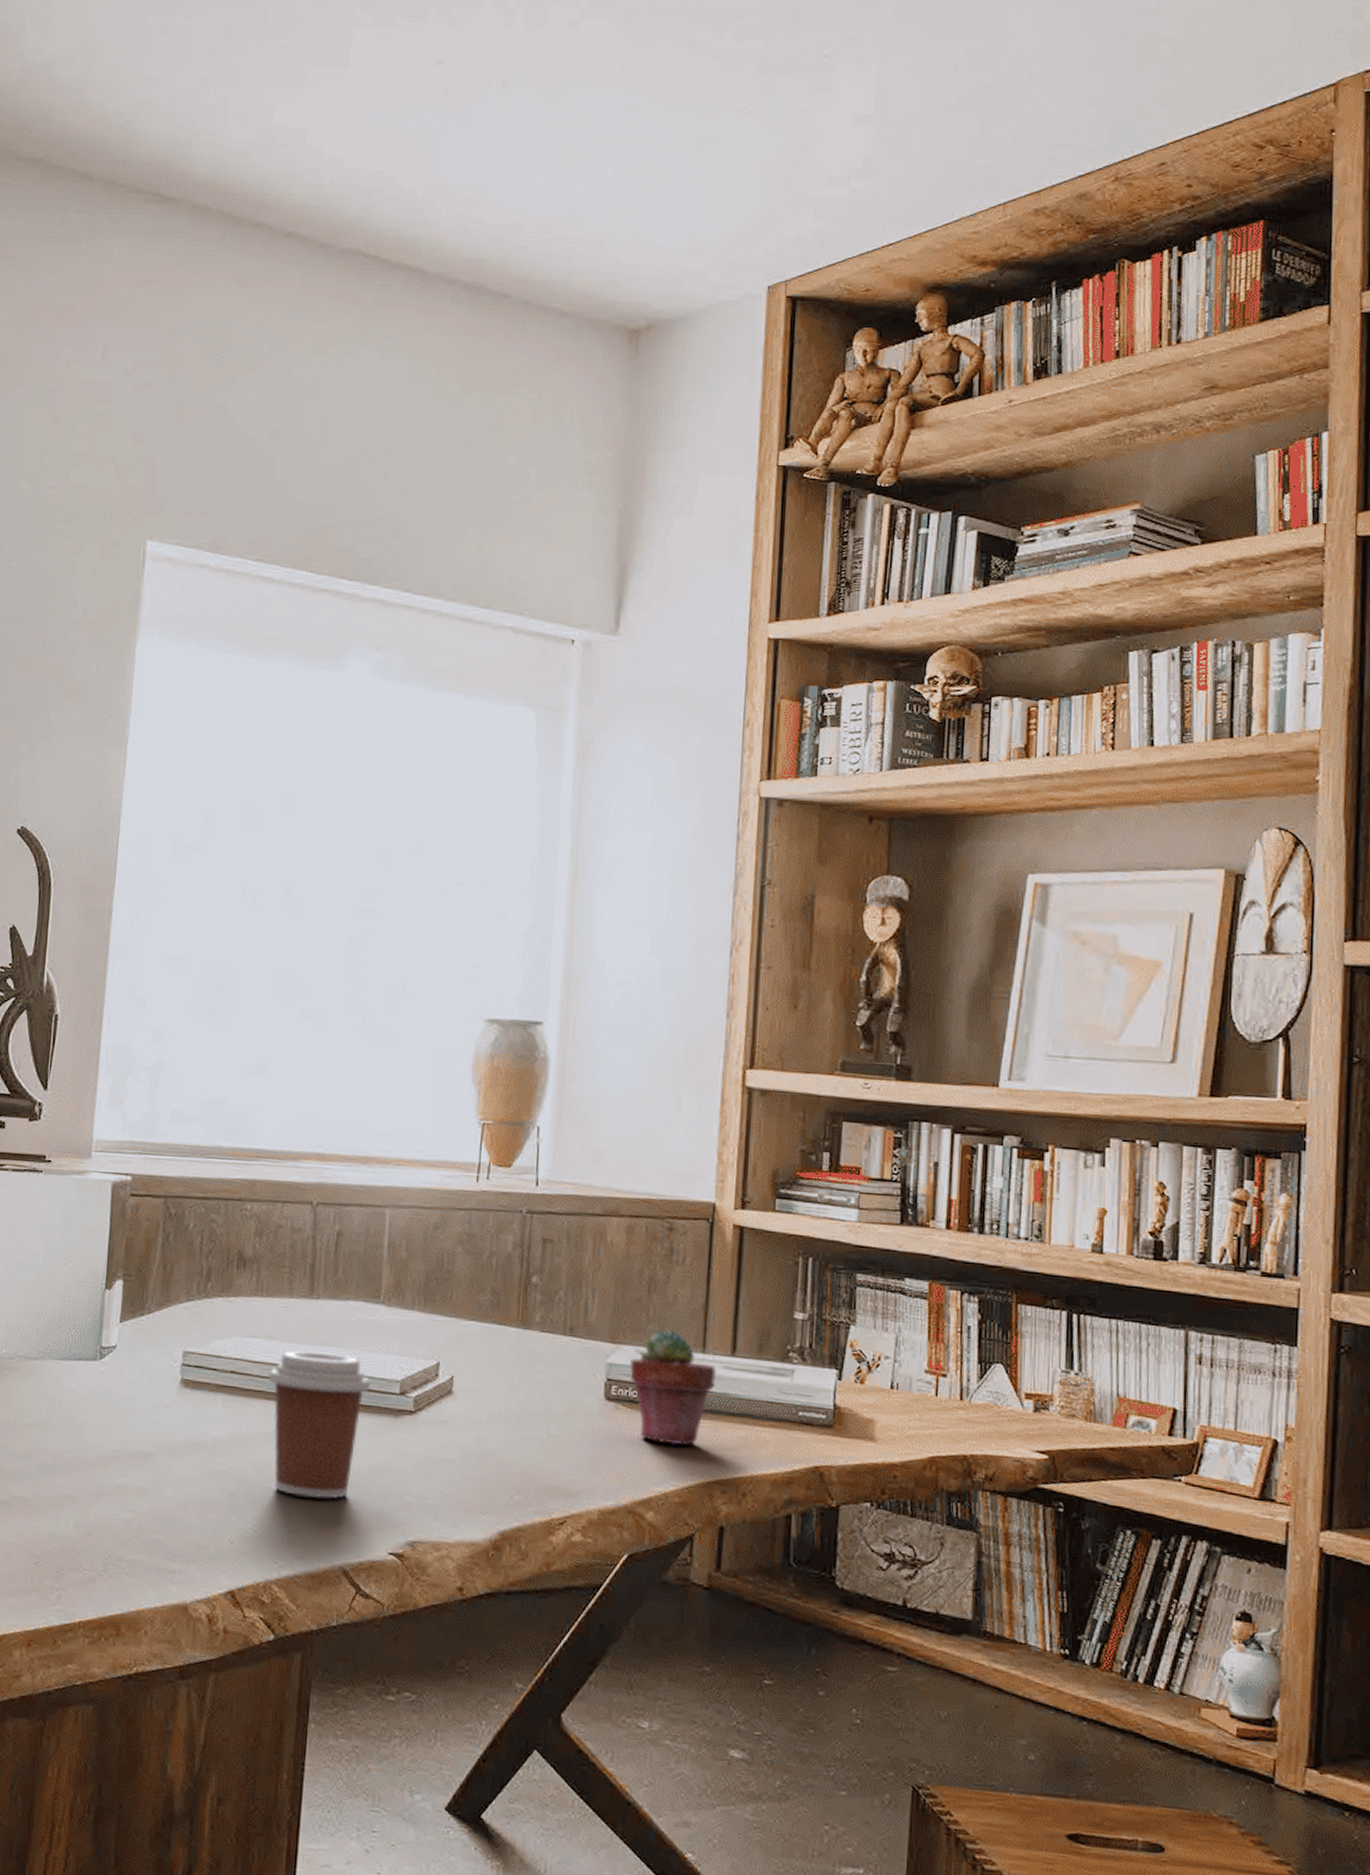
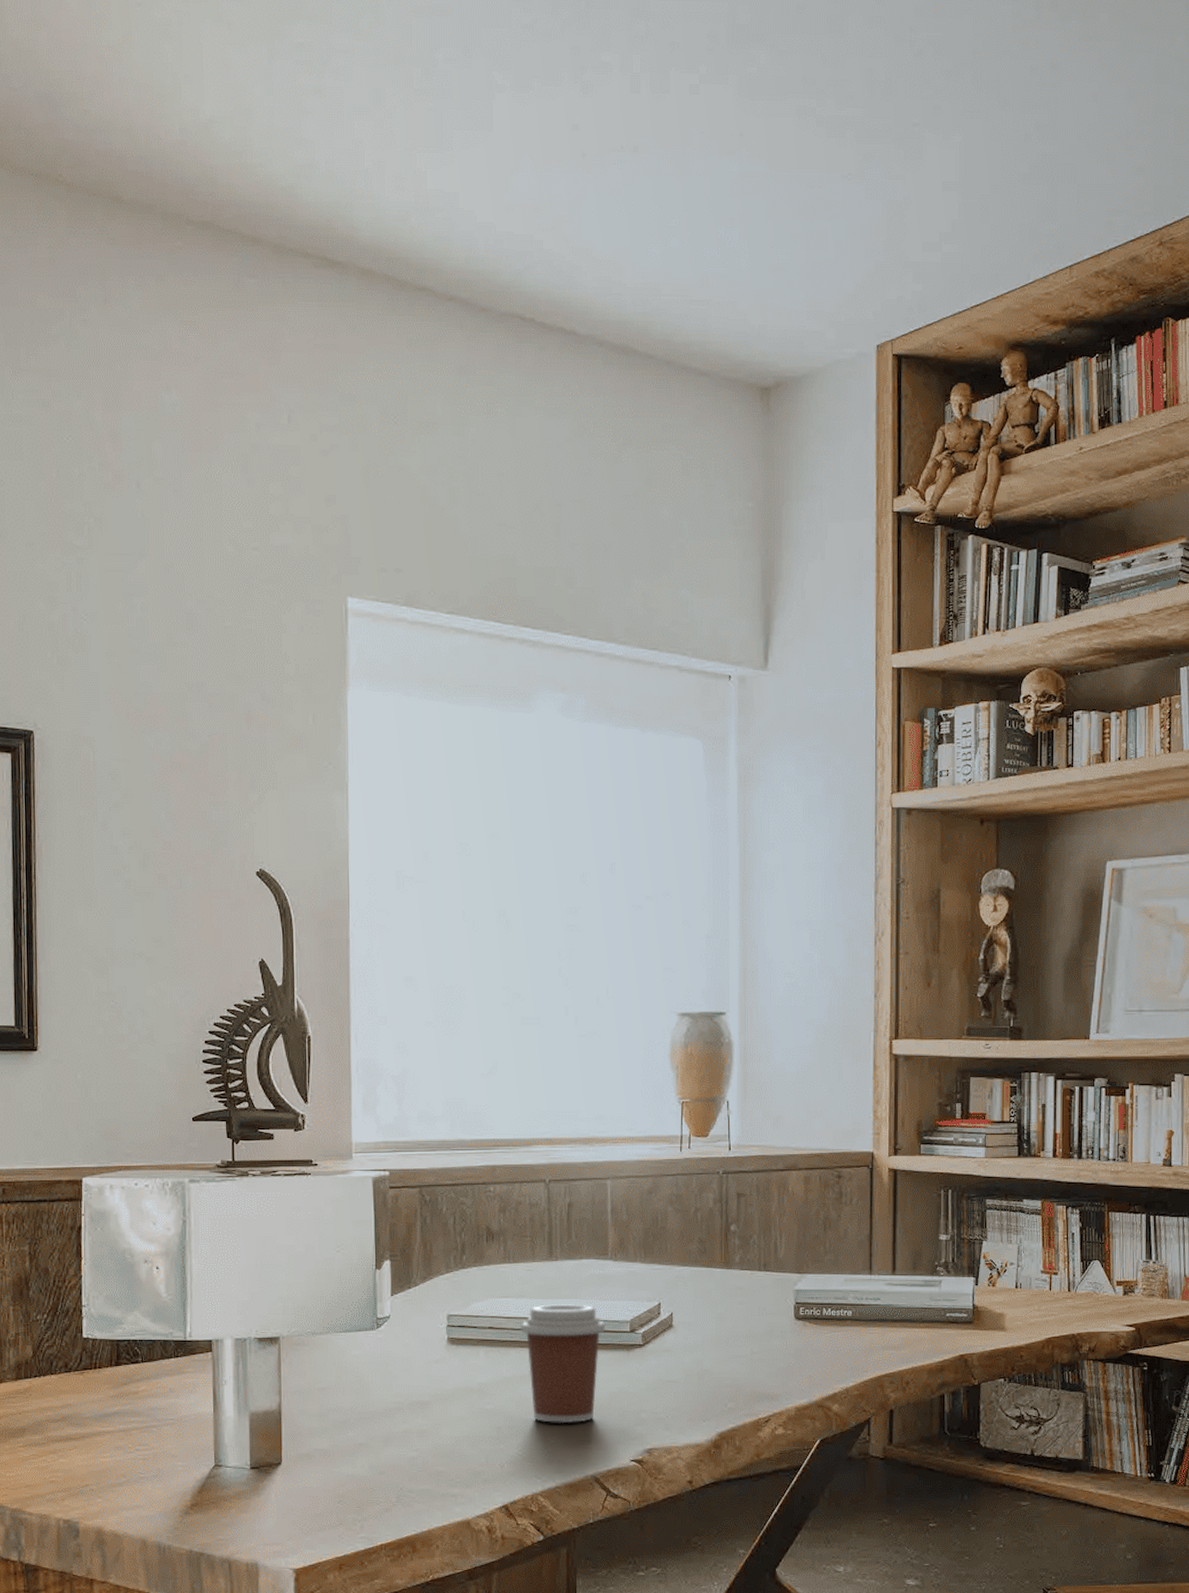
potted succulent: present [629,1330,717,1446] -> none [812,1258,882,1350]

